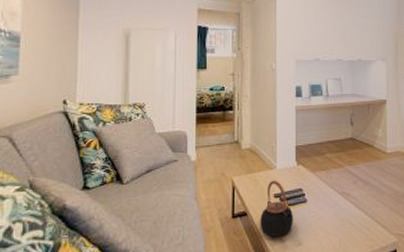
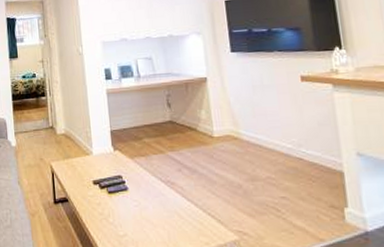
teapot: present [260,180,294,237] -> none [81,166,116,225]

